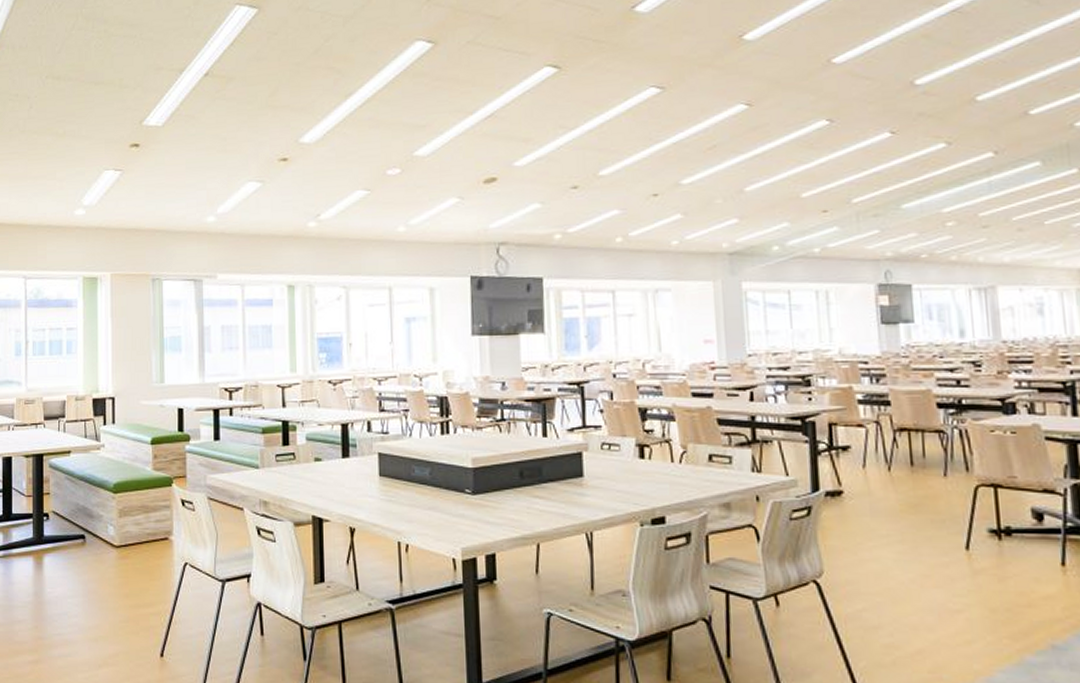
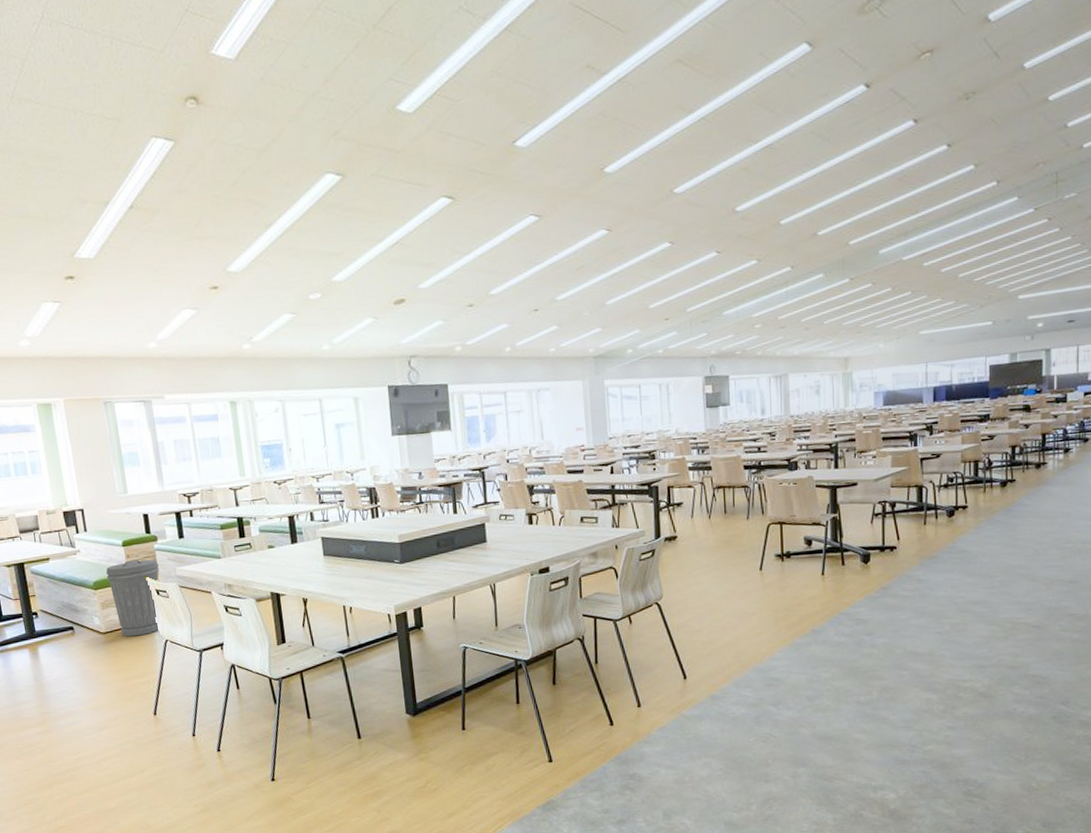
trash can: none [129,462,189,555] -> present [106,560,160,637]

